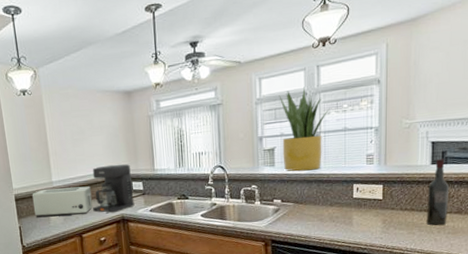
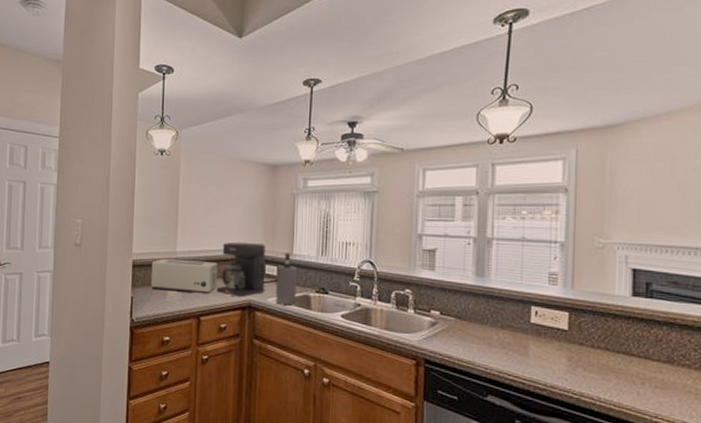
soap dispenser: none [140,168,162,214] -> present [275,252,298,306]
planter: present [279,87,330,171] -> none [445,185,505,282]
wine bottle: present [426,159,450,226] -> none [626,291,657,376]

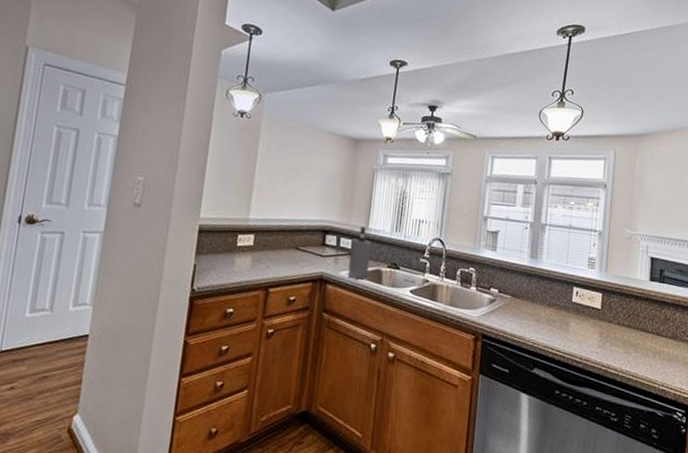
toaster: present [150,258,218,295] -> none [217,225,292,265]
coffee maker: present [217,242,265,298] -> none [288,212,342,270]

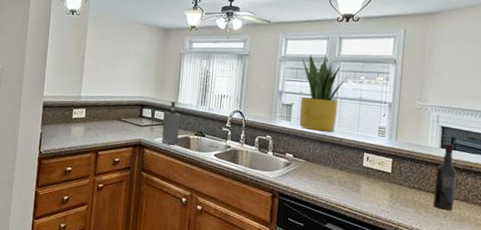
planter: none [505,175,557,264] -> present [299,53,348,132]
wine bottle: none [642,276,666,350] -> present [433,144,458,211]

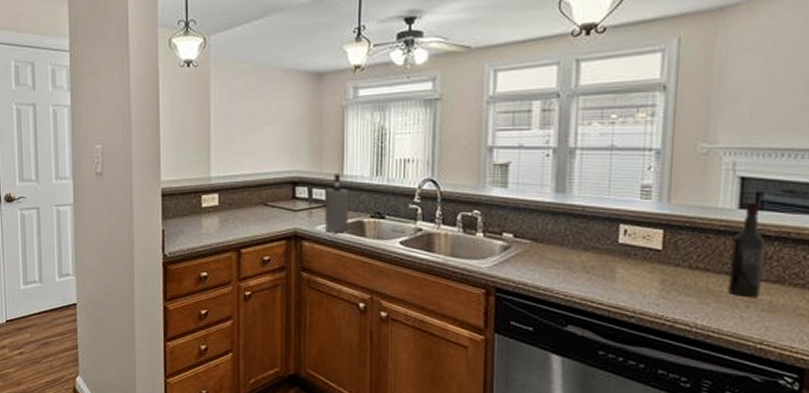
planter: present [299,53,348,132] -> none [519,86,591,199]

